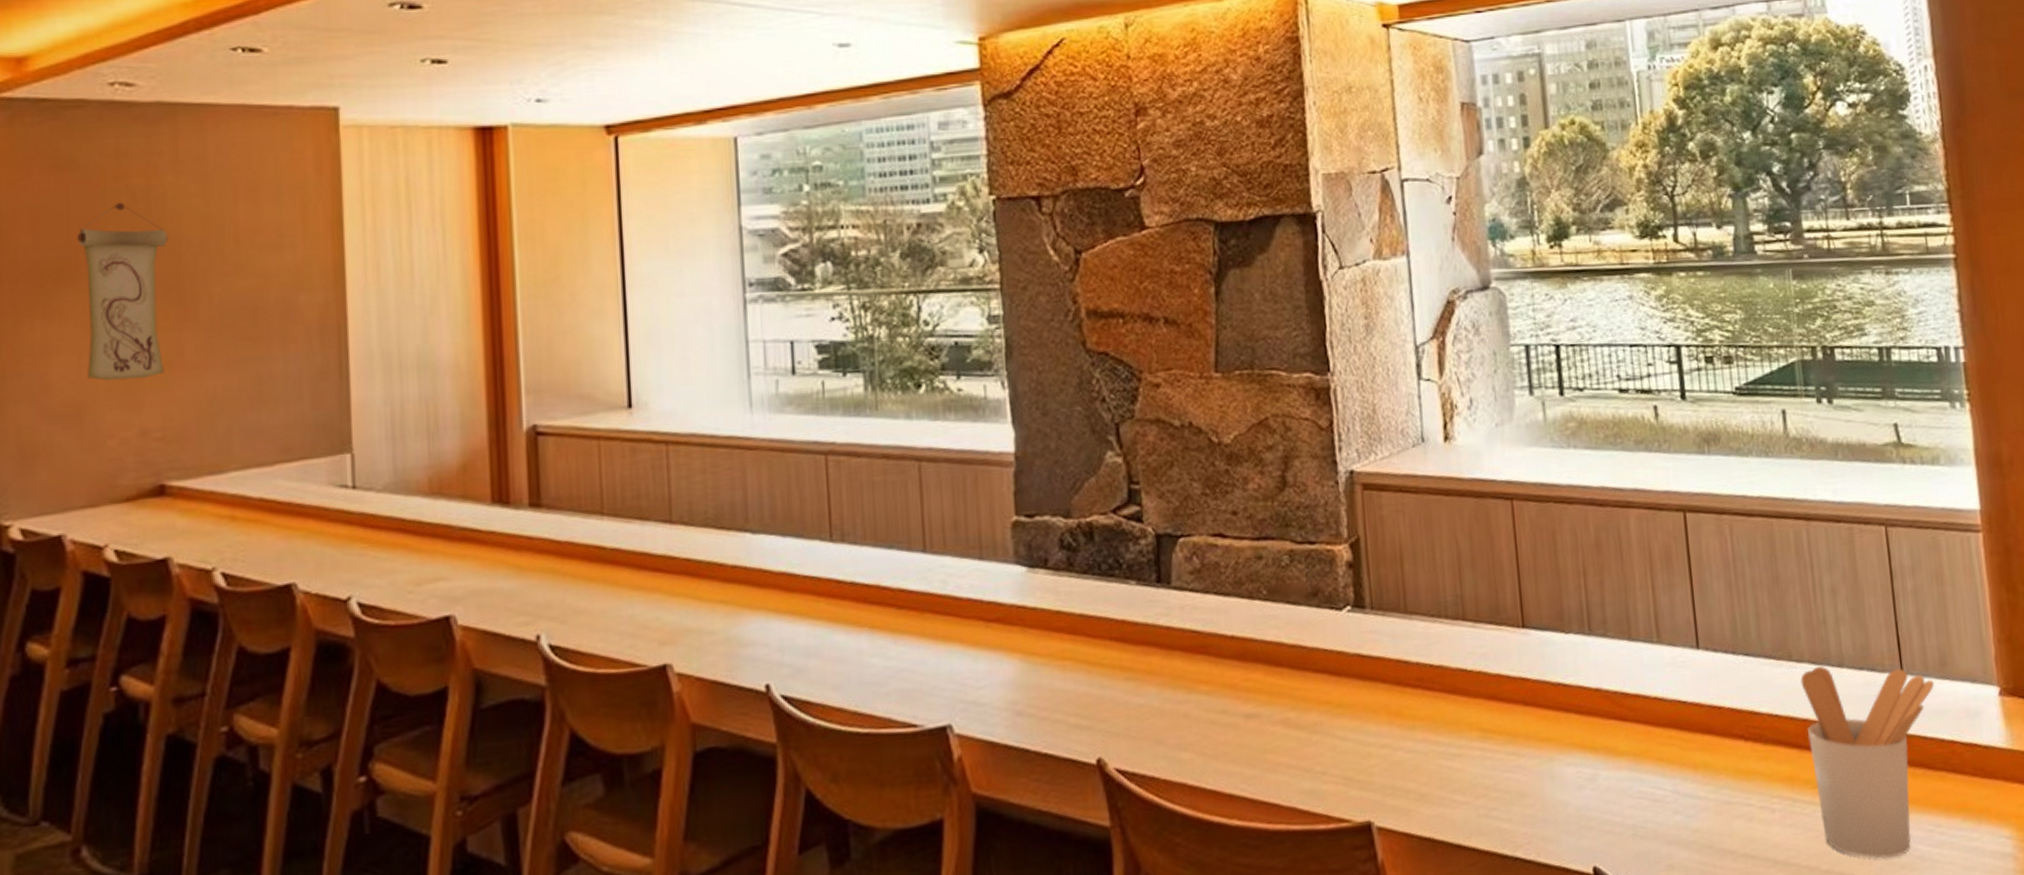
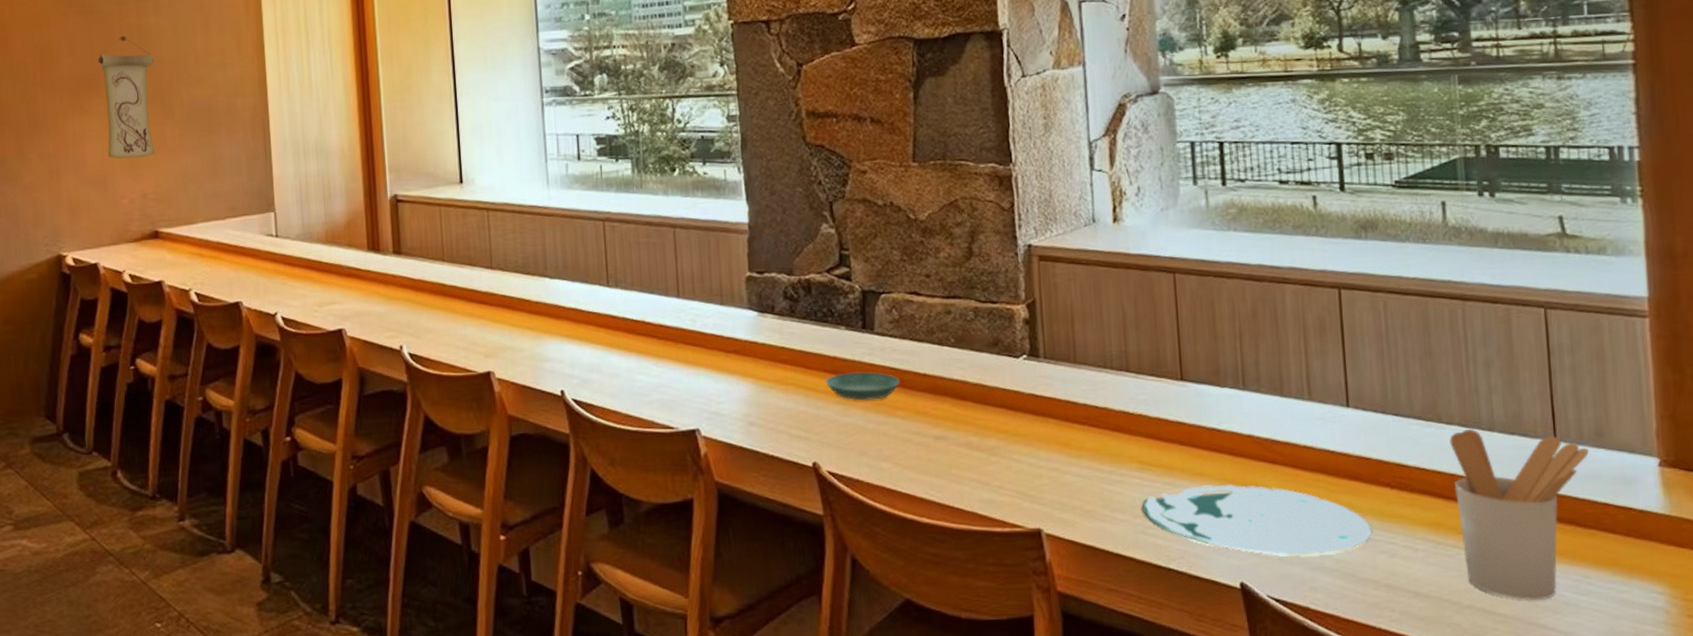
saucer: none [1111,636,1203,675] -> present [825,372,900,401]
plate: none [1483,748,1727,831] -> present [1141,484,1371,556]

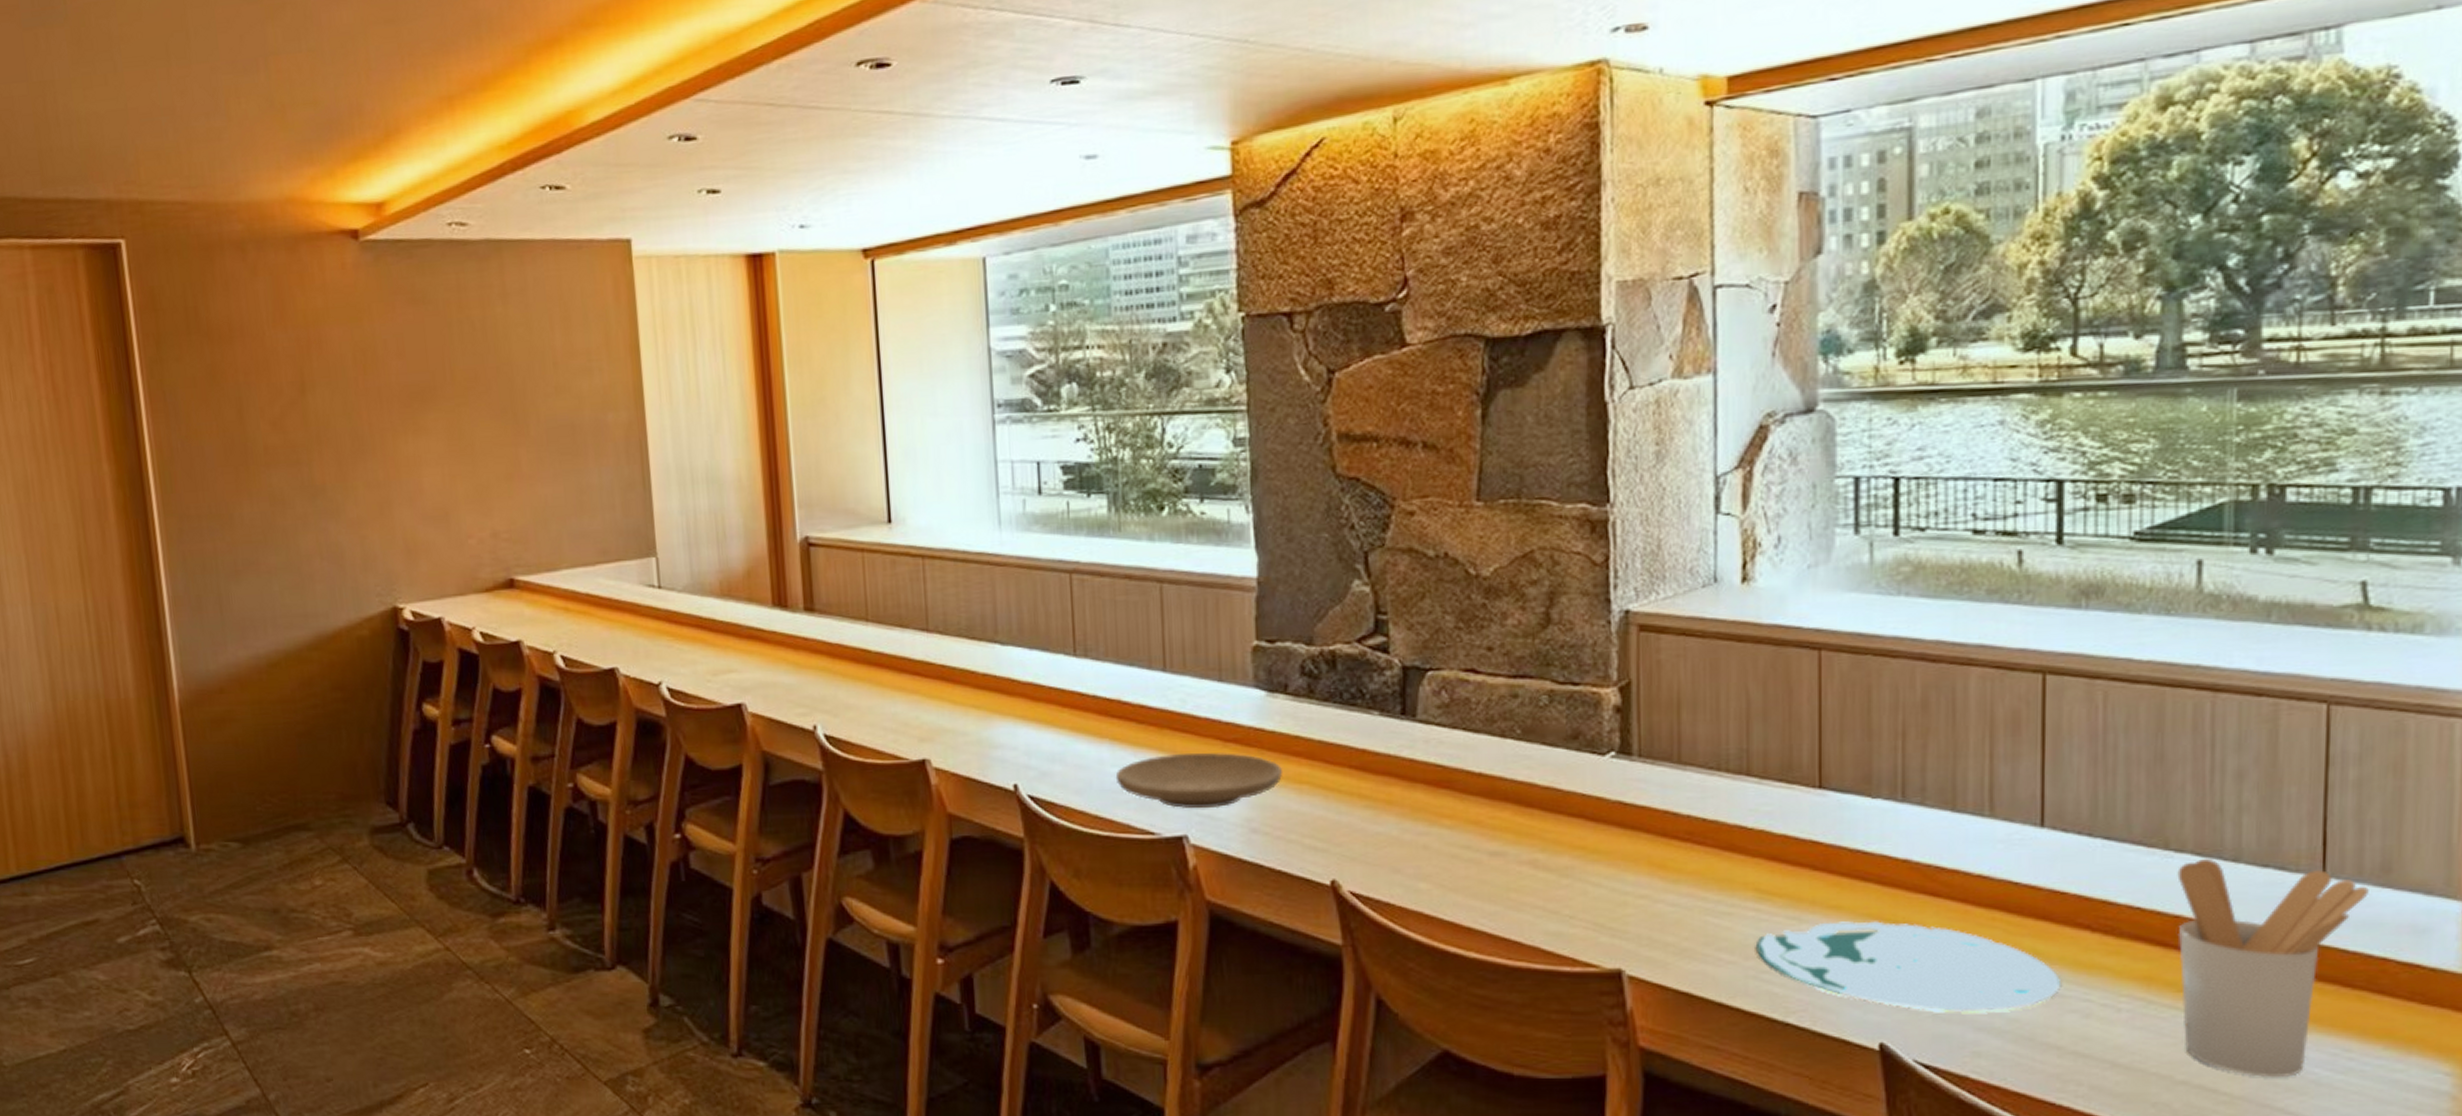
wall scroll: present [97,35,155,159] -> none [433,331,507,489]
plate: none [641,361,773,407] -> present [1115,752,1283,809]
saucer: present [825,372,900,401] -> none [1350,769,1448,805]

